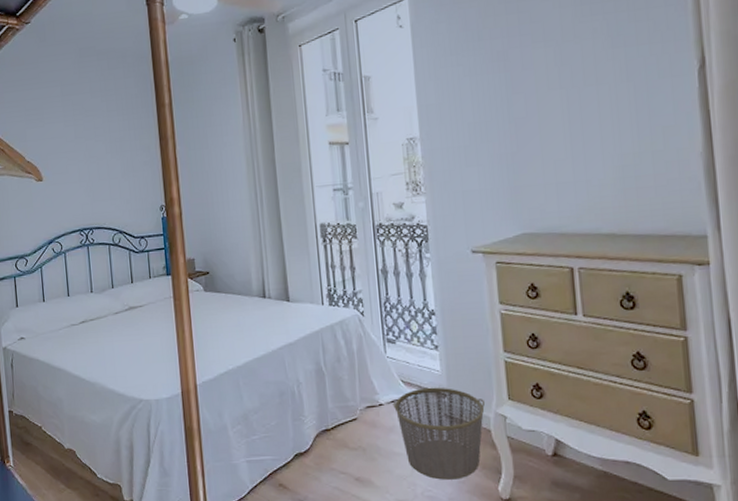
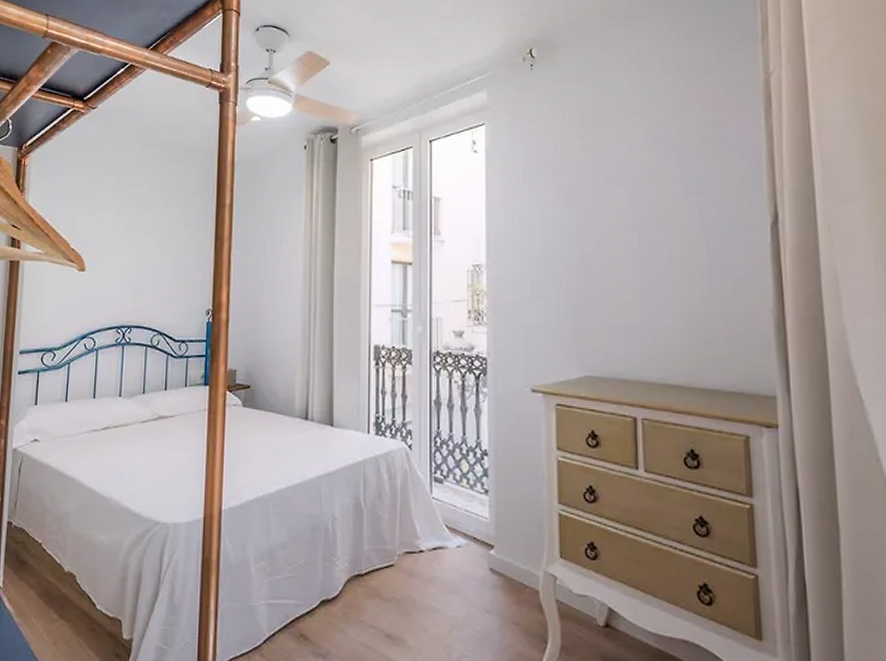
basket: present [392,387,485,480] -> none [434,536,534,646]

